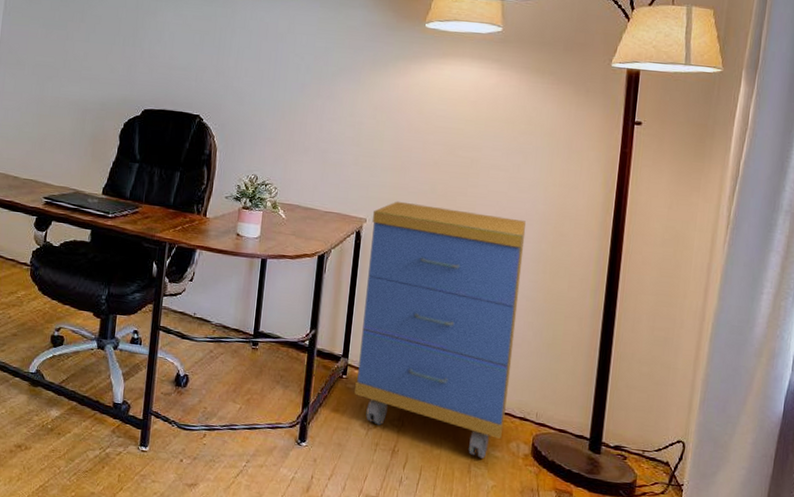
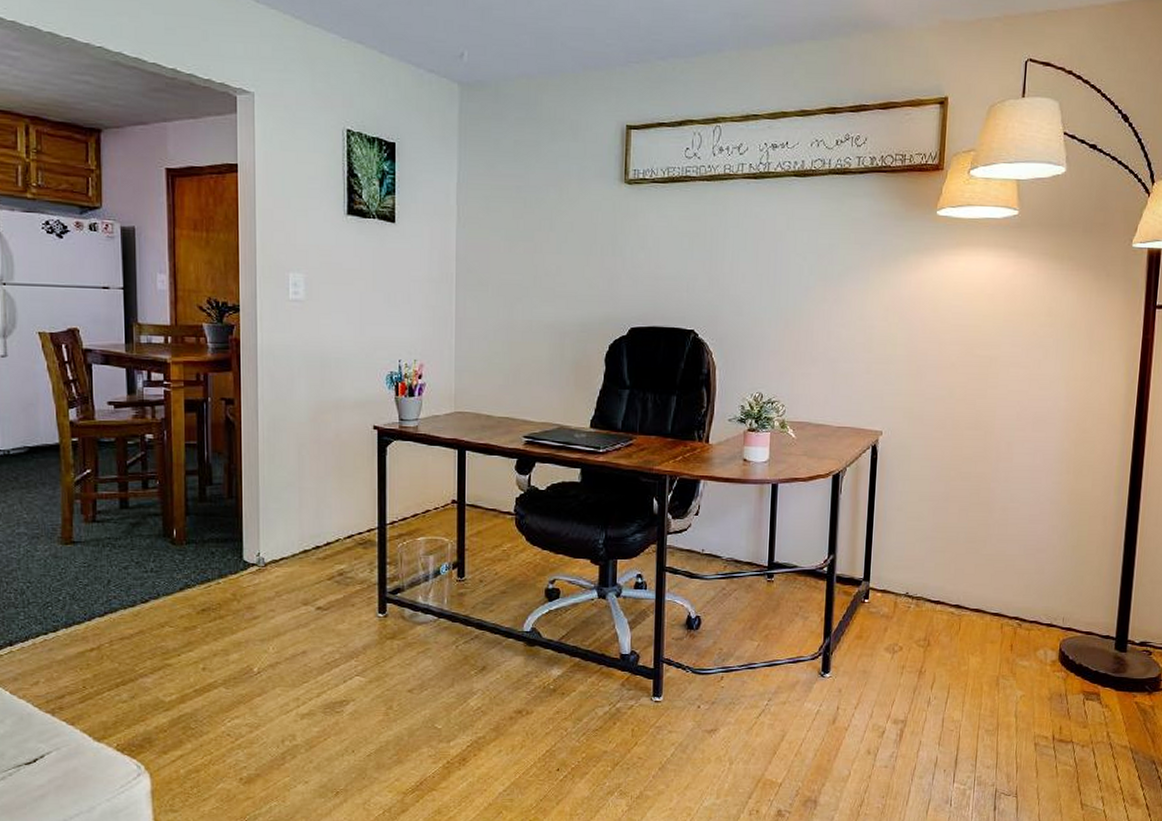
storage cabinet: present [354,201,526,459] -> none [878,409,1048,670]

